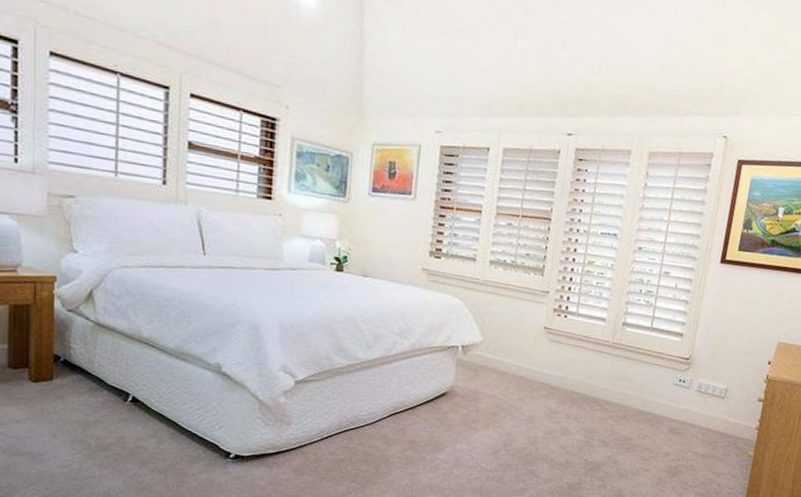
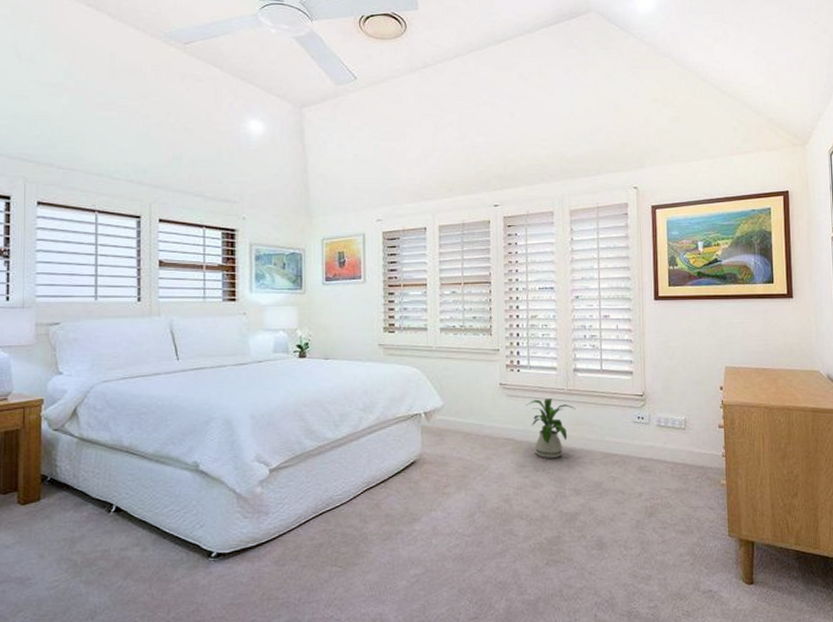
house plant: none [567,348,618,409] -> present [525,399,576,458]

